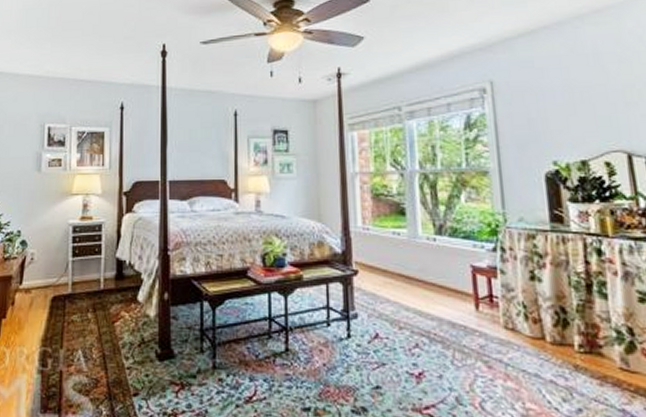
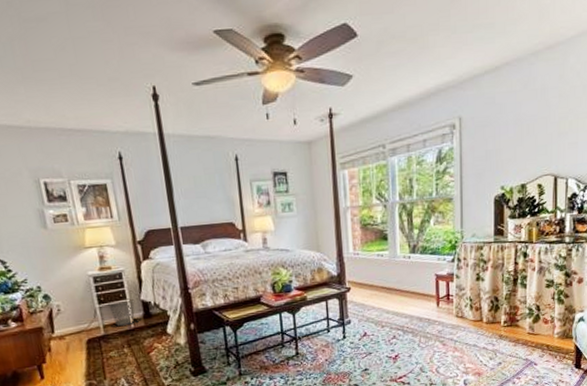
wastebasket: none [82,254,109,286] -> present [108,298,134,327]

